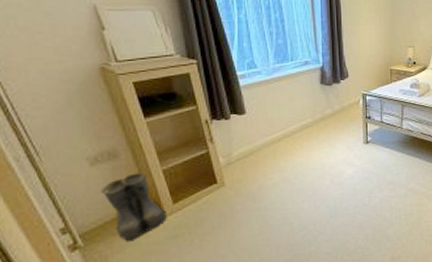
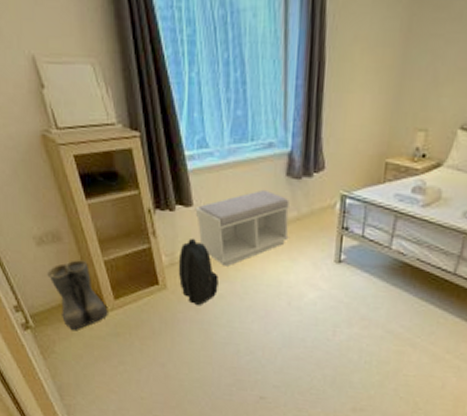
backpack: none [234,139,272,195] -> present [178,238,219,305]
bench: none [248,95,327,159] -> present [195,189,290,266]

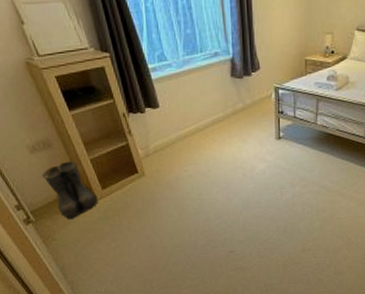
backpack: present [178,238,219,305] -> none [152,132,187,185]
bench: present [195,189,290,266] -> none [161,89,238,152]

